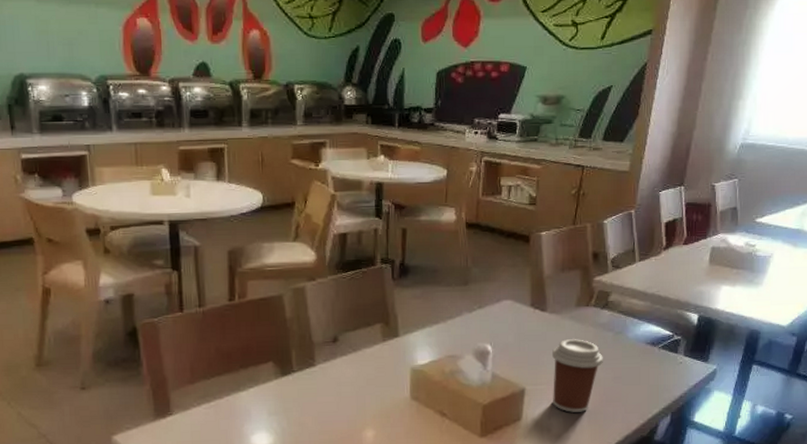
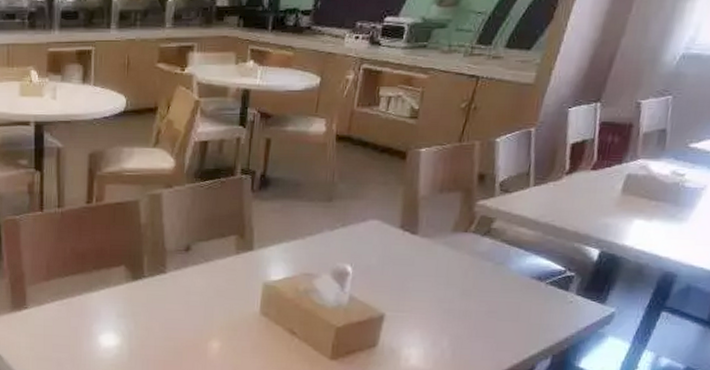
coffee cup: present [552,339,603,413] -> none [414,266,478,345]

